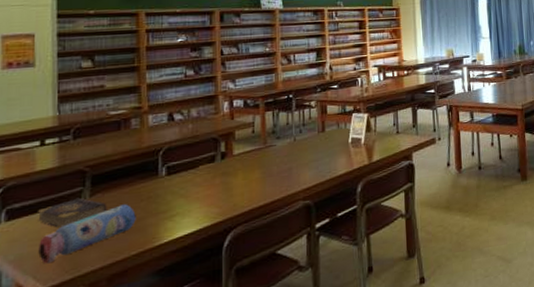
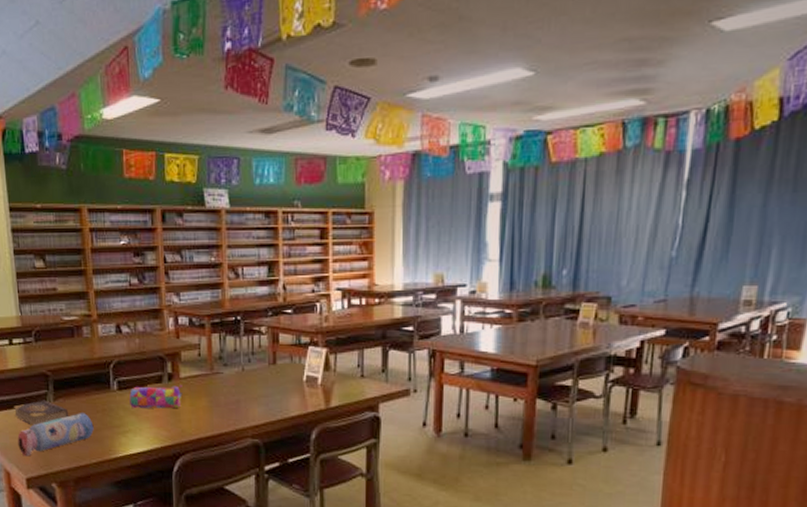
pencil case: none [179,162,236,192] -> present [129,385,183,409]

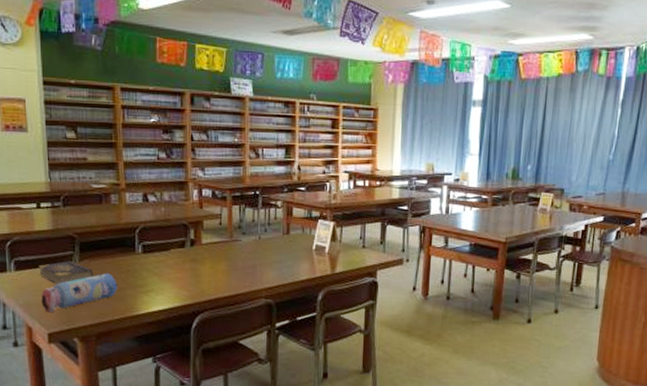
pencil case: present [129,385,183,409] -> none [153,250,204,271]

